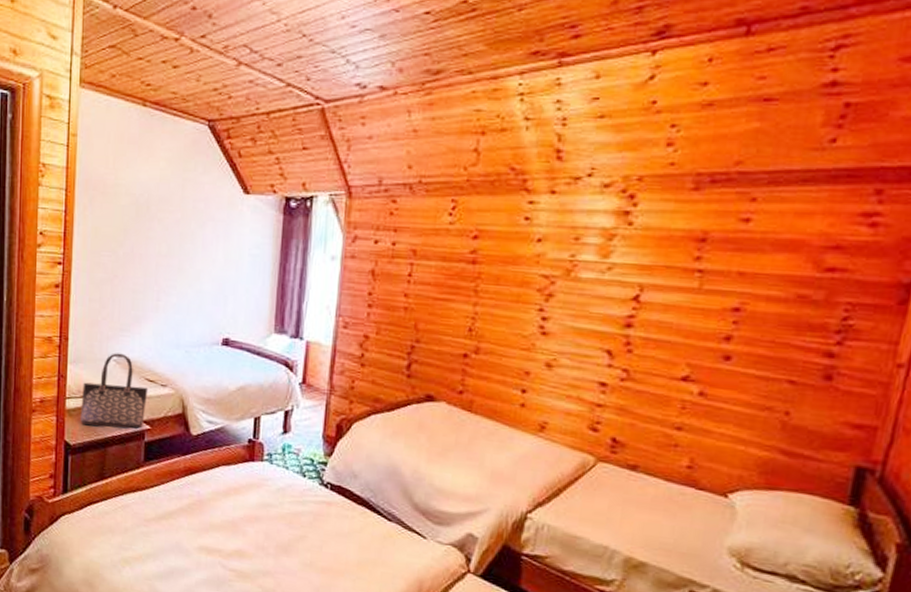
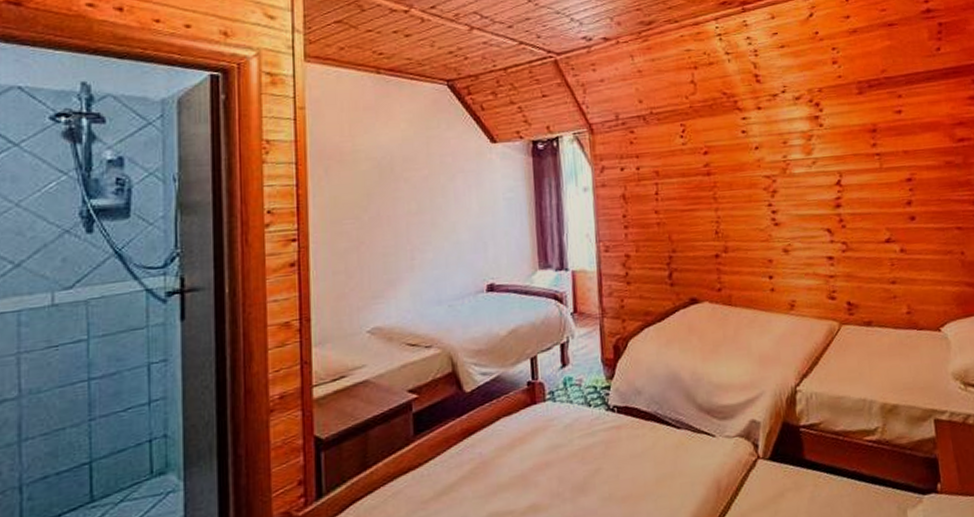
tote bag: present [80,353,148,428] -> none [332,322,411,412]

